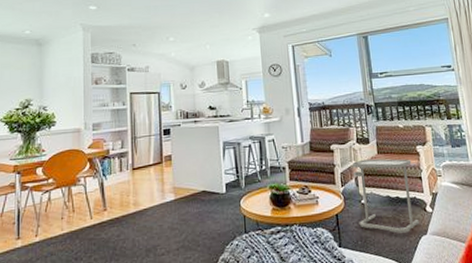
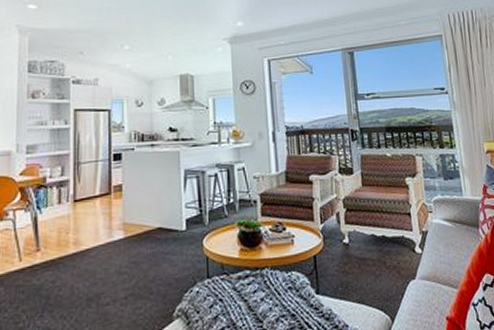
side table: present [352,158,420,233] -> none [333,191,408,278]

